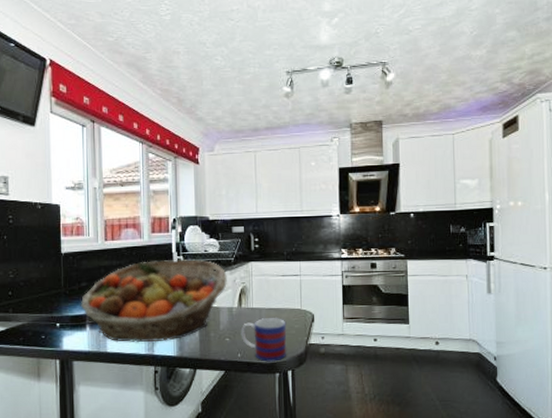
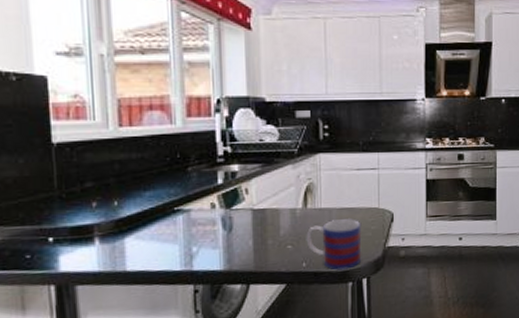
fruit basket: present [80,259,227,343] -> none [84,151,289,258]

